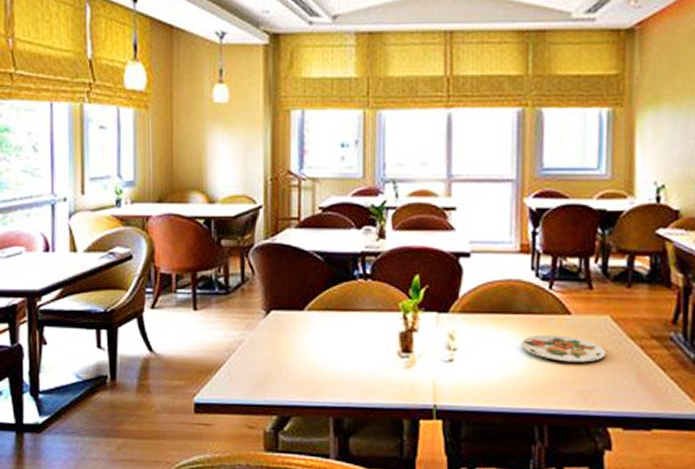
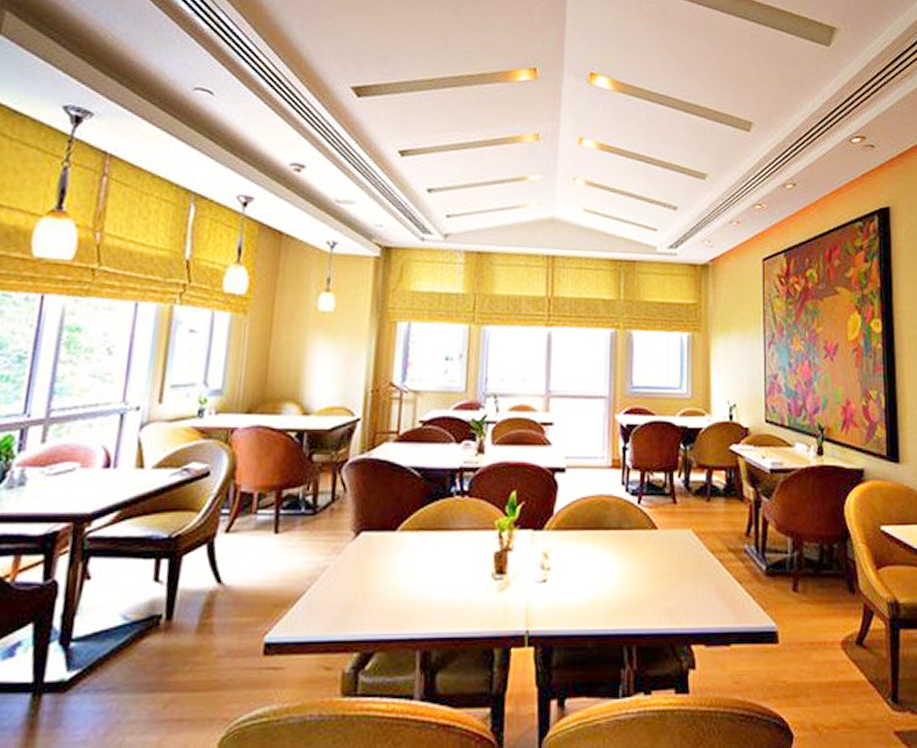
plate: present [521,335,606,363] -> none [612,551,689,578]

